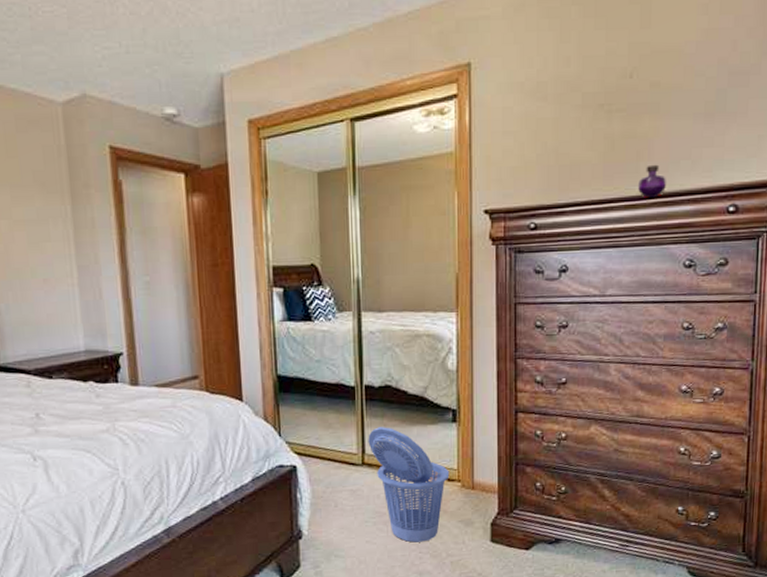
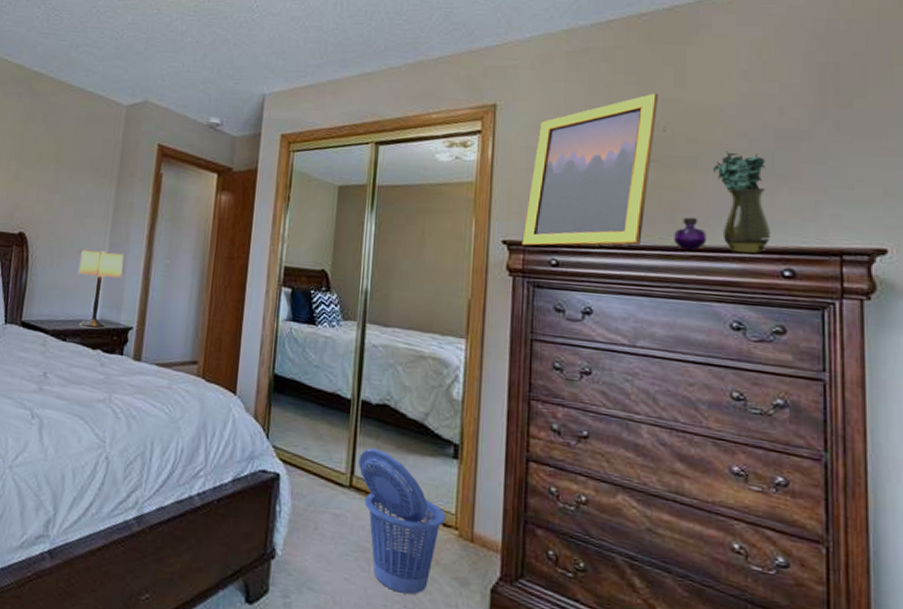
table lamp: none [47,276,99,360] -> present [78,249,124,328]
picture frame: none [502,36,627,213] -> present [521,93,659,247]
vase: none [674,92,721,195] -> present [713,150,772,254]

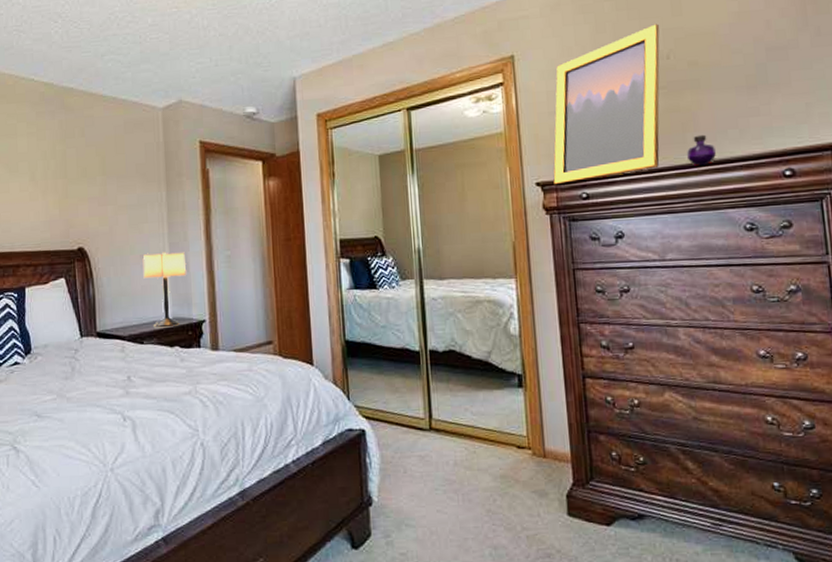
laundry basket: present [358,448,446,595] -> none [434,391,519,513]
vase: present [713,150,772,254] -> none [715,67,772,162]

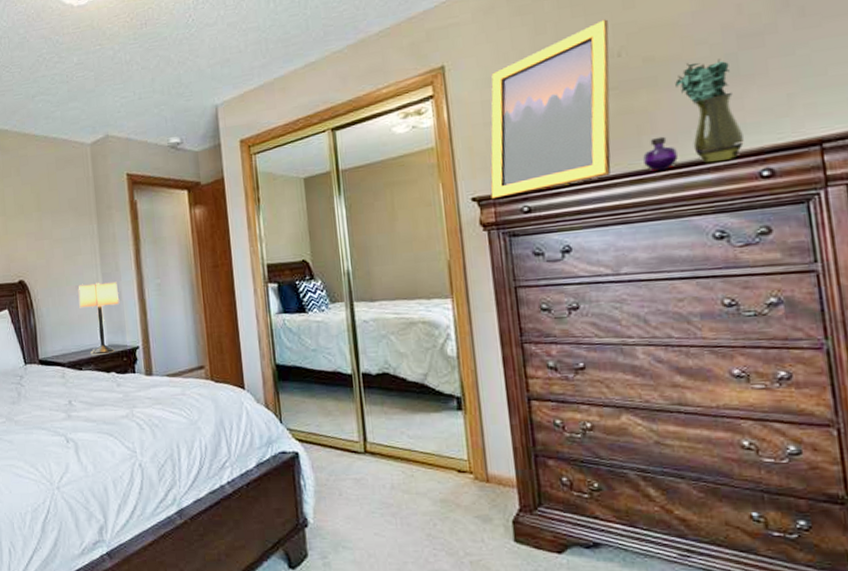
vase: none [715,67,772,162] -> present [675,59,745,164]

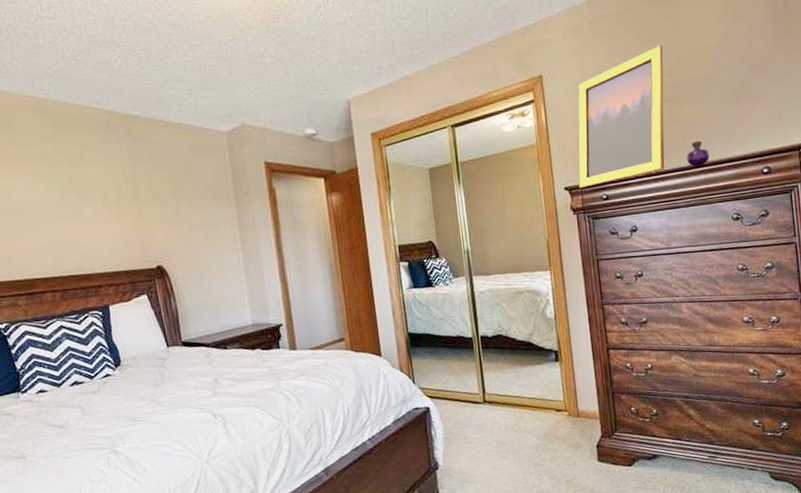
table lamp: present [79,282,119,354] -> none [220,265,261,334]
vase: present [675,59,745,164] -> none [708,82,753,163]

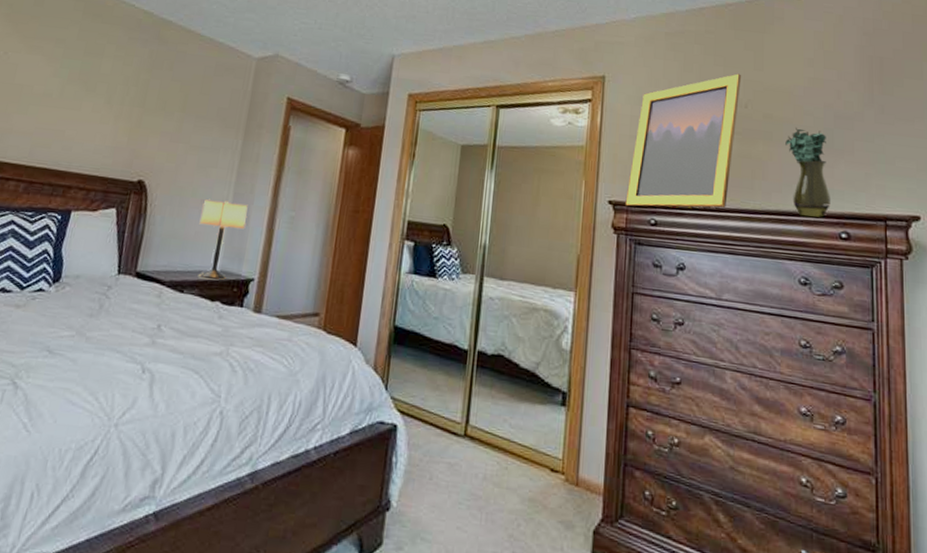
table lamp: none [220,265,261,334] -> present [198,199,248,280]
perfume bottle: present [686,140,710,168] -> none [752,184,781,214]
vase: none [708,82,753,163] -> present [785,127,832,218]

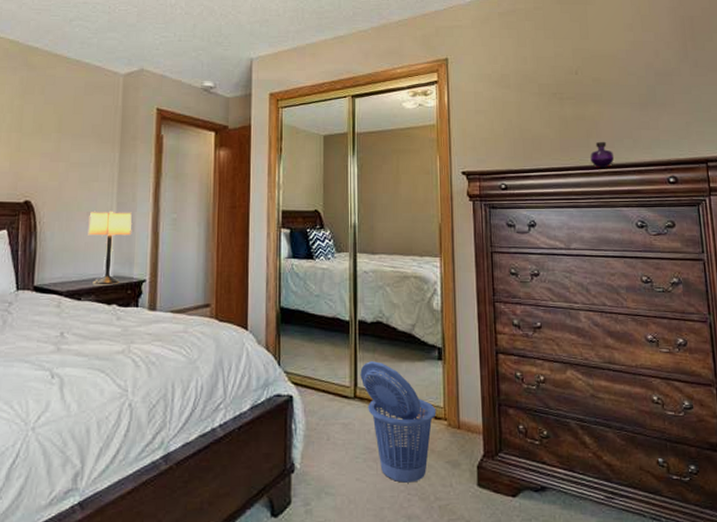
laundry basket: none [473,397,554,540] -> present [360,361,436,483]
picture frame: present [625,73,742,208] -> none [477,44,571,175]
perfume bottle: none [752,184,781,214] -> present [589,141,615,168]
vase: present [785,127,832,218] -> none [614,87,659,167]

